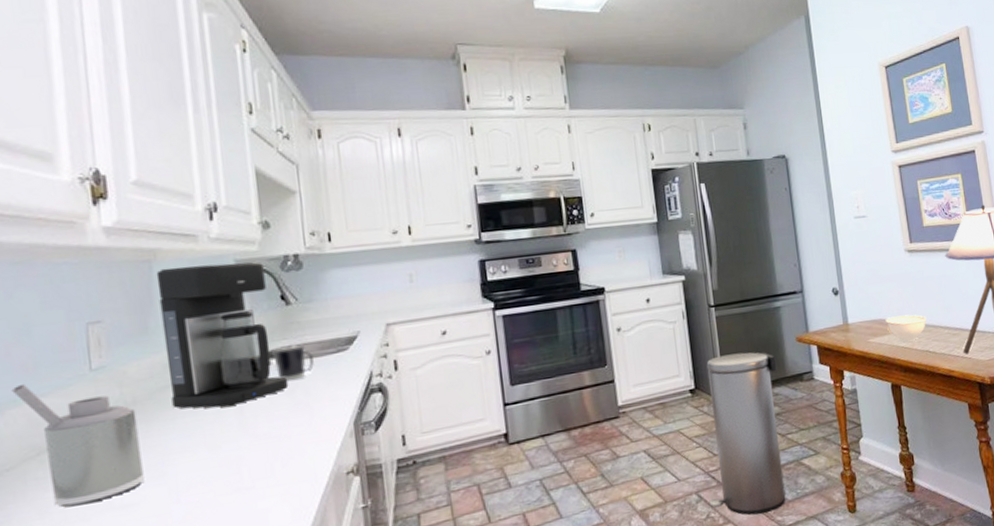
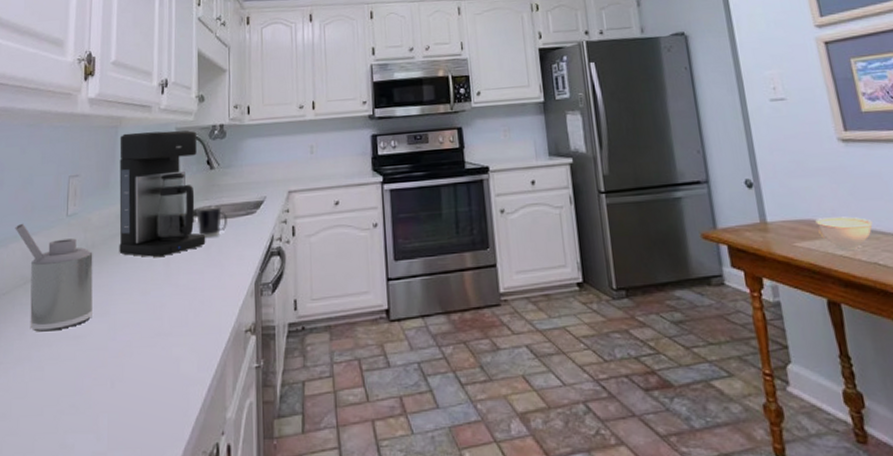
pedal bin: present [706,352,786,515] -> none [596,246,692,440]

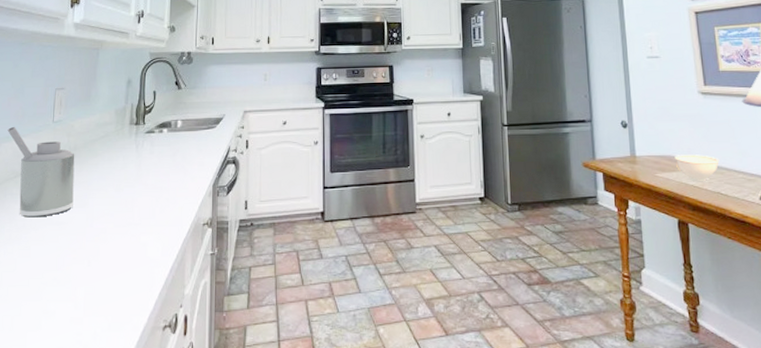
coffee maker: present [119,130,206,257] -> none [97,54,173,160]
mug: present [196,205,228,237] -> none [165,120,192,146]

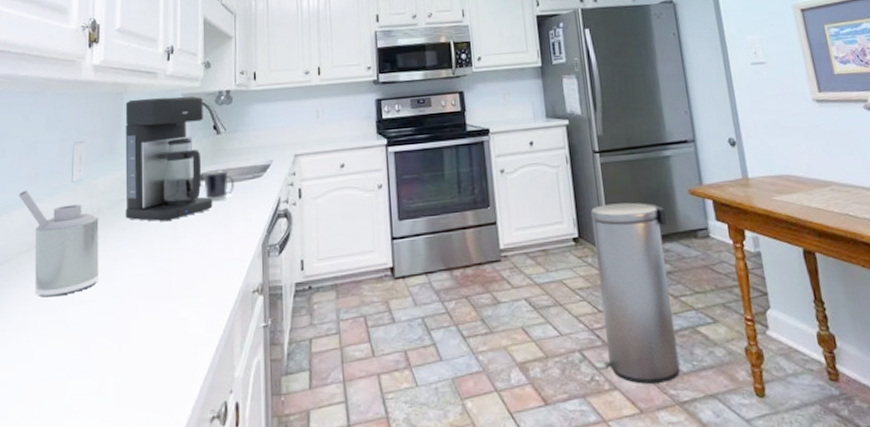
coffee maker: none [97,54,173,160] -> present [125,96,213,221]
mug: none [165,120,192,146] -> present [203,169,235,201]
pedal bin: none [489,170,563,324] -> present [590,202,680,384]
bowl: present [674,154,719,182] -> none [792,171,844,204]

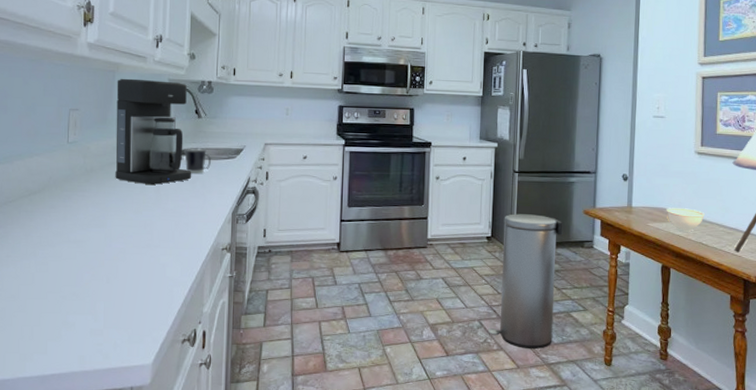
soap dispenser: present [18,190,99,298] -> none [19,144,92,235]
bowl: none [792,171,844,204] -> present [666,208,705,233]

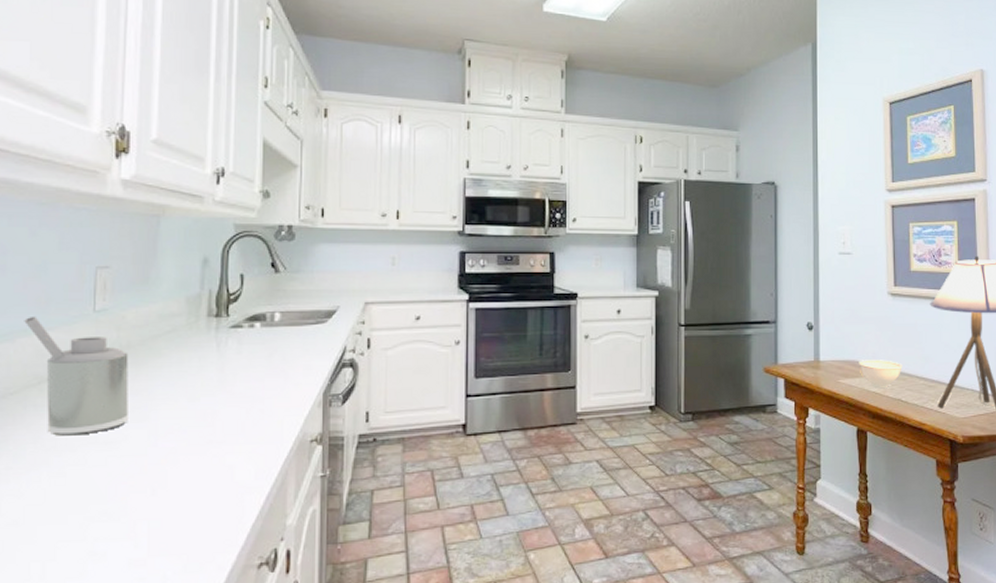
soap dispenser: none [19,144,92,235] -> present [24,316,129,436]
coffee maker: present [115,78,192,185] -> none [162,224,268,362]
mug: present [184,148,212,173] -> none [257,311,295,344]
pedal bin: present [488,214,563,349] -> none [655,376,740,541]

